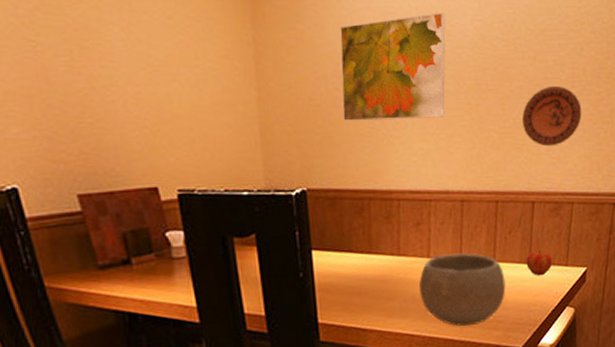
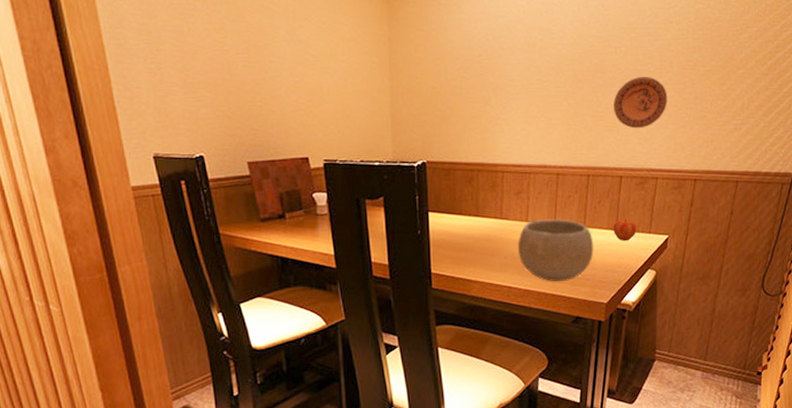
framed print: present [340,11,446,121] -> none [458,14,549,106]

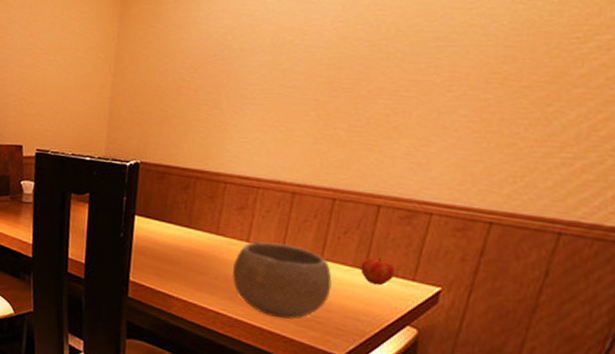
decorative plate: present [614,77,668,129] -> none [378,89,459,151]

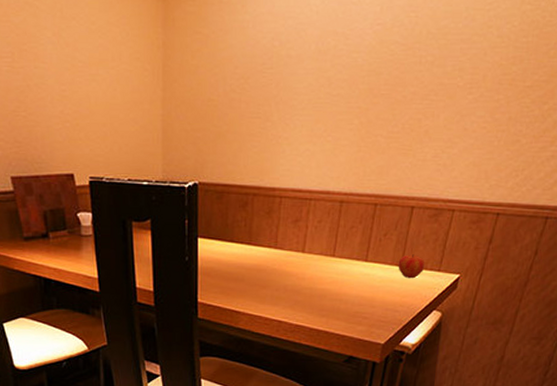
bowl: present [232,241,332,320] -> none [291,250,375,319]

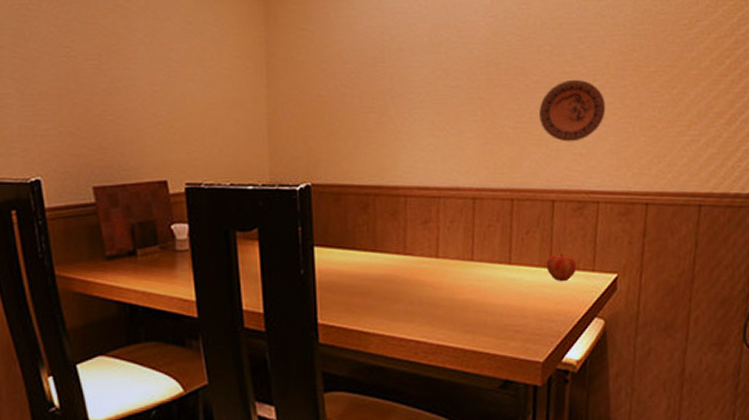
decorative plate: none [411,93,477,153] -> present [539,80,606,142]

